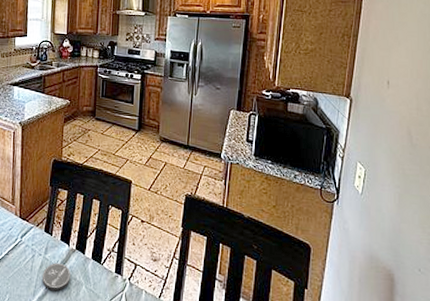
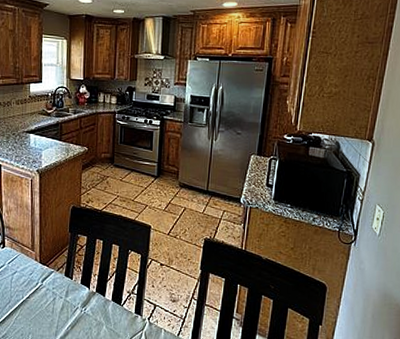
coaster: present [41,262,71,292] -> none [63,305,91,332]

